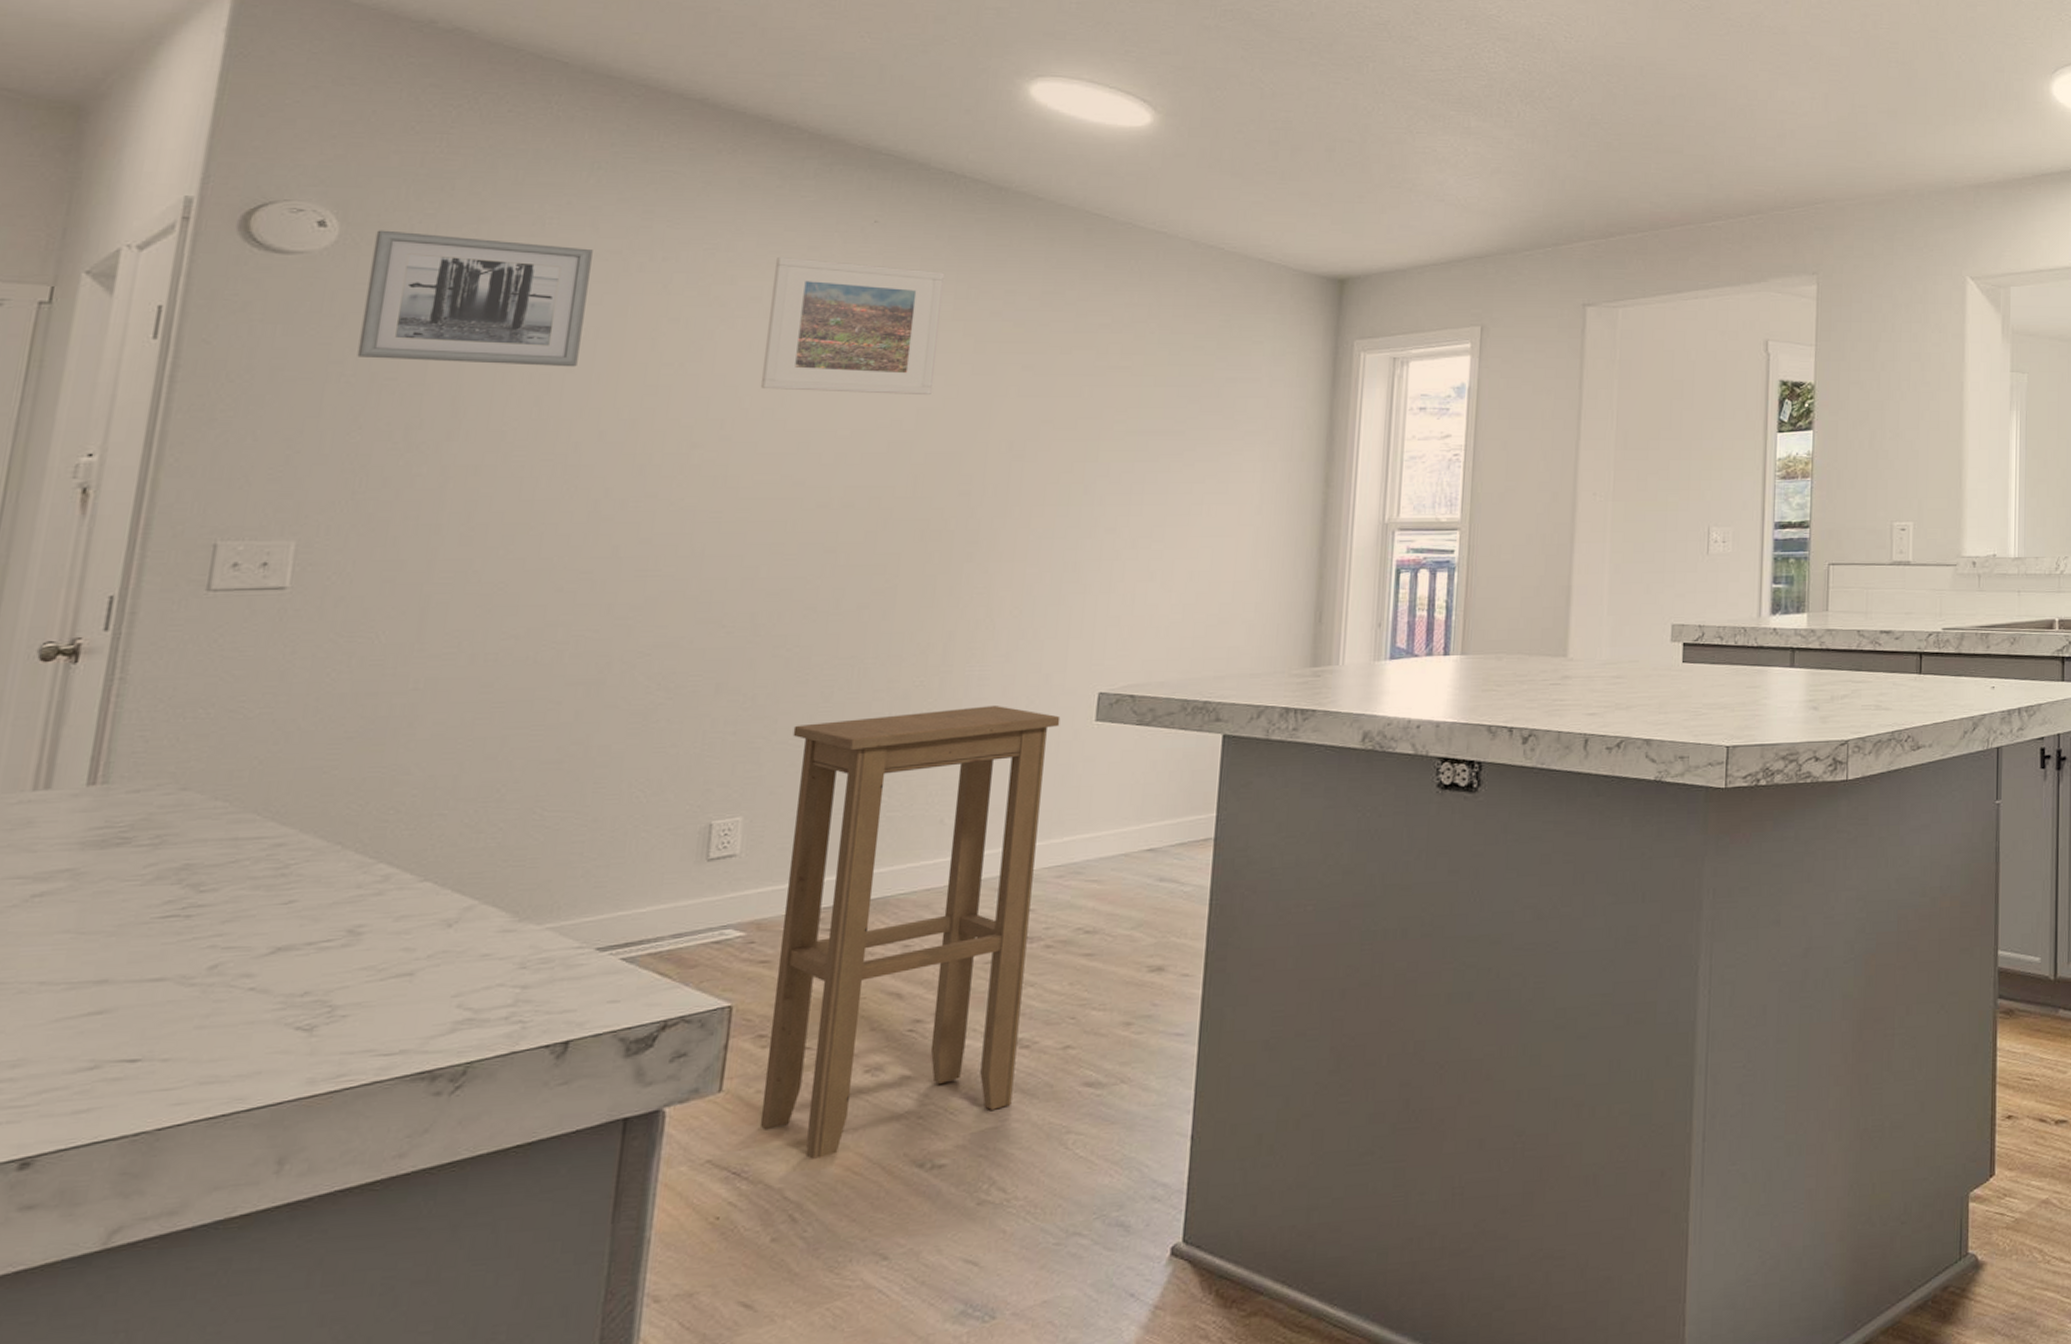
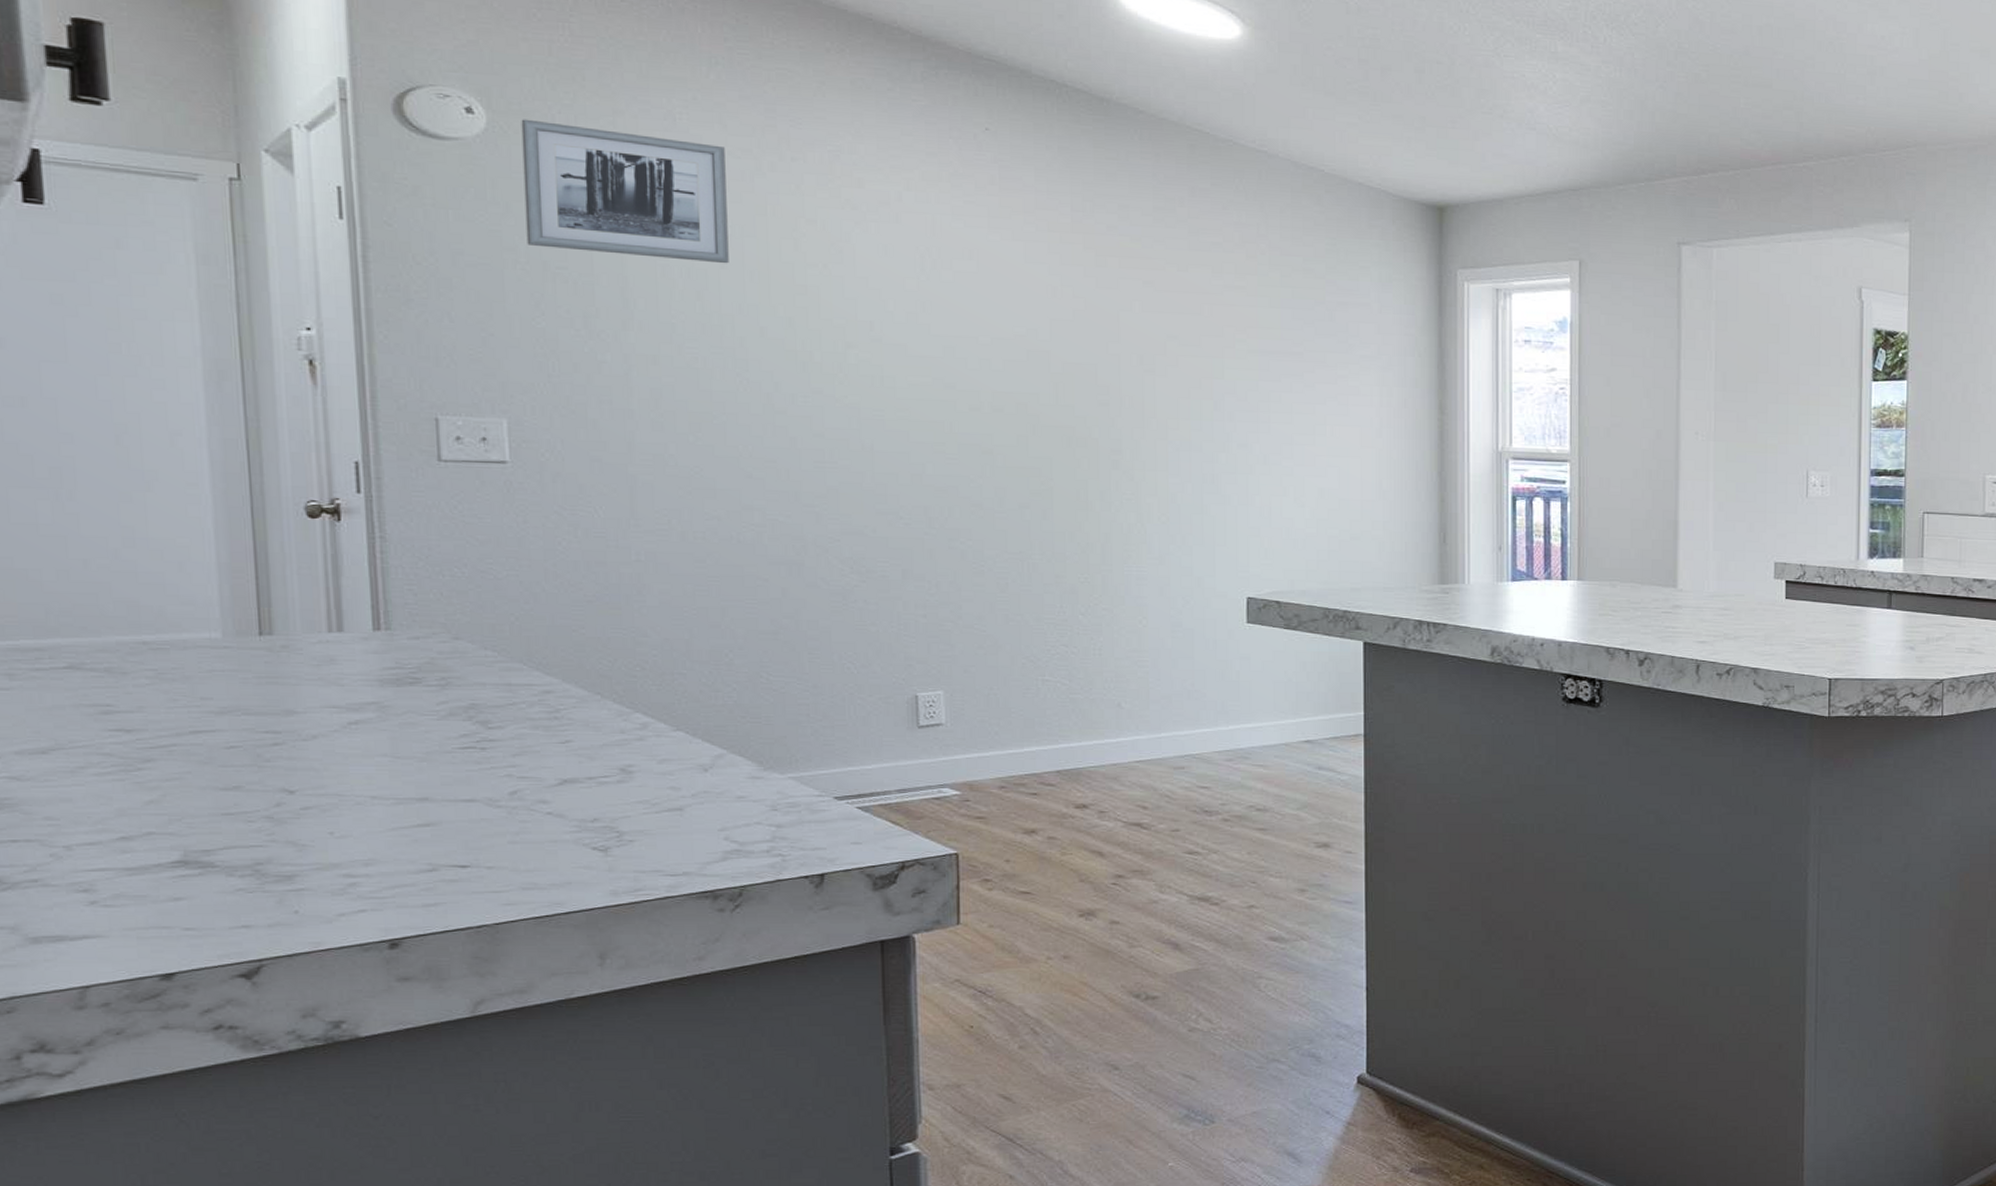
stool: present [759,706,1061,1159] -> none [977,604,1215,984]
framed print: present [760,256,946,396] -> none [898,161,1062,307]

